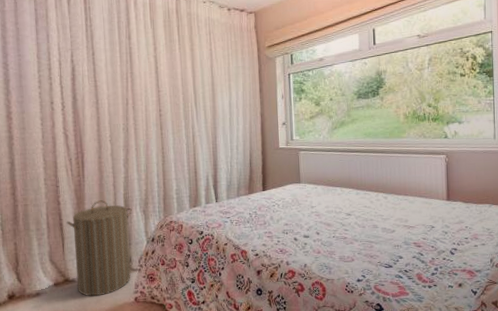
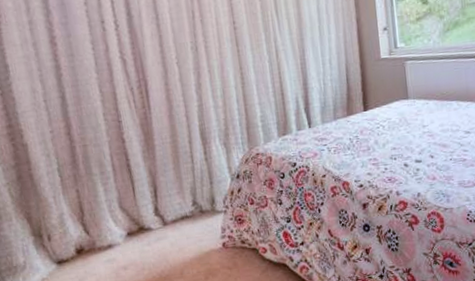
laundry hamper: present [66,200,132,297] -> none [134,134,216,245]

